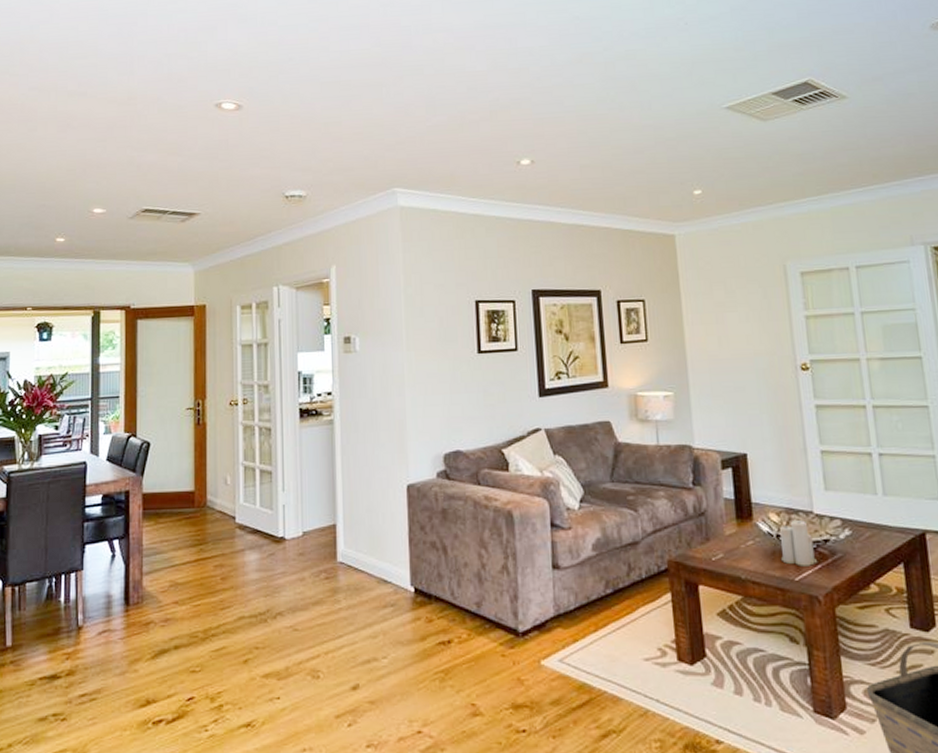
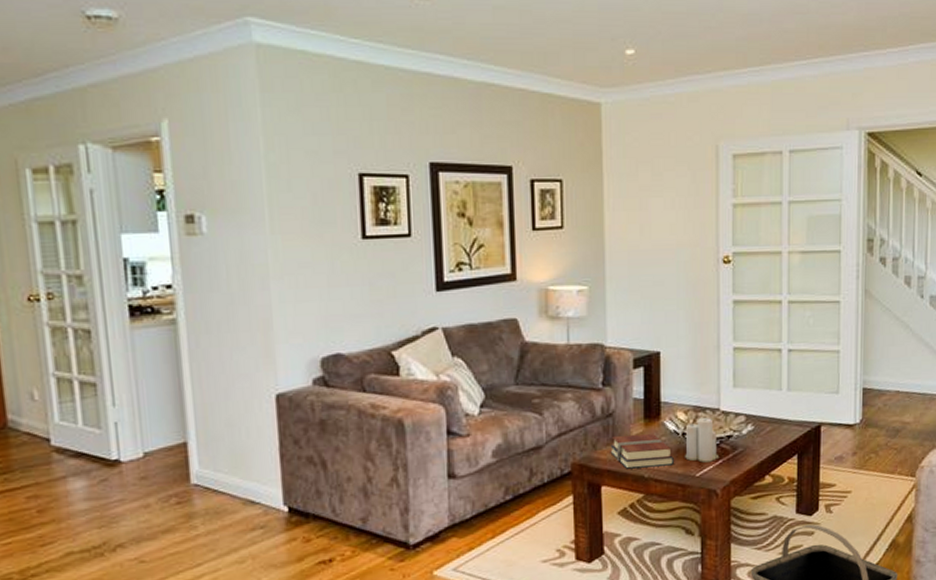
books: none [704,535,772,569] -> present [610,434,675,469]

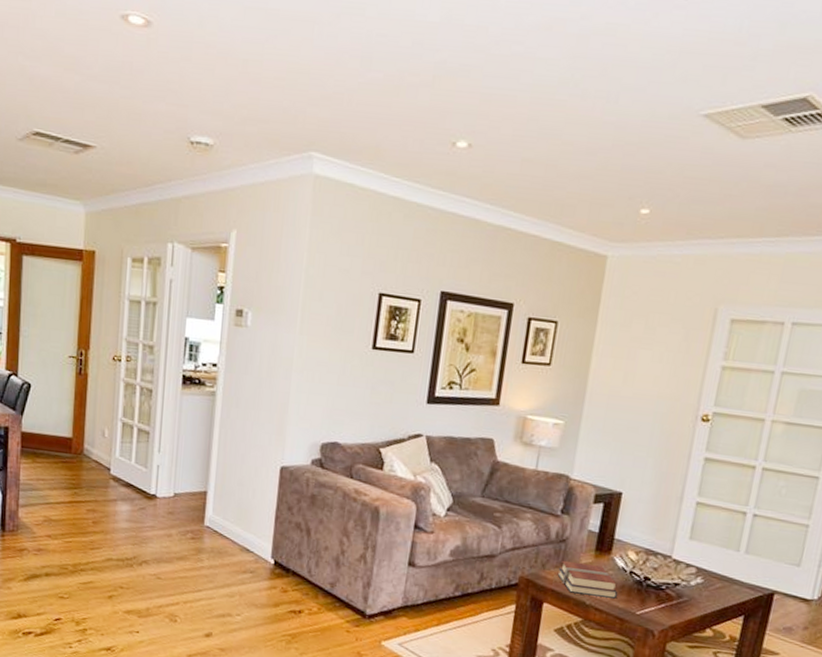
candle: present [684,416,720,463] -> none [627,561,664,604]

